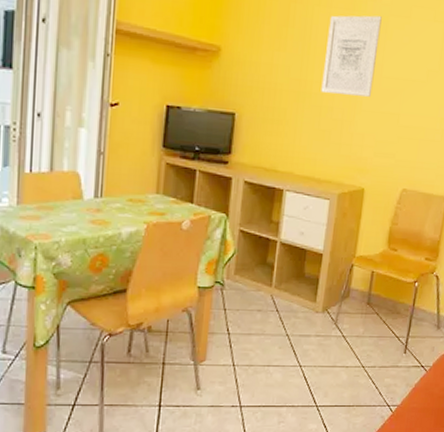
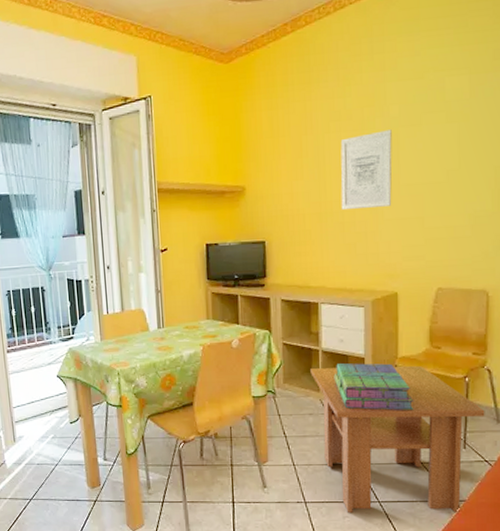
coffee table: none [265,261,428,418] -> present [310,366,485,513]
stack of books: none [288,258,365,313] -> present [333,363,414,411]

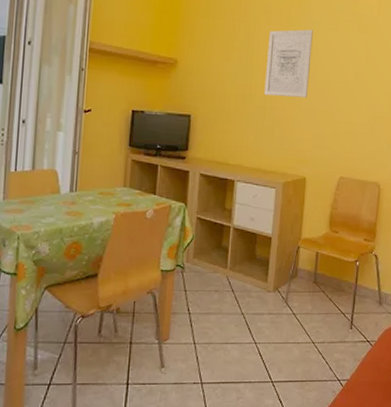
coffee table: present [310,366,485,513] -> none [220,245,370,393]
stack of books: present [333,363,414,411] -> none [241,242,312,291]

